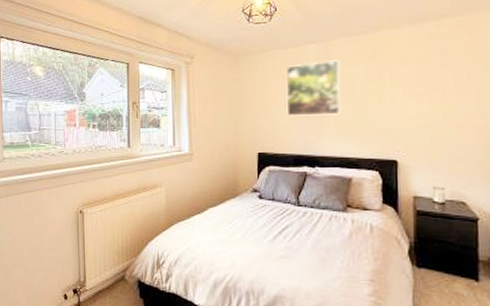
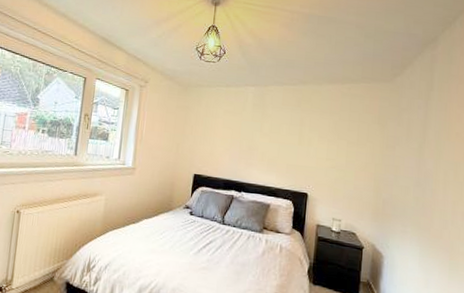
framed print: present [286,60,342,116] -> none [223,102,272,150]

